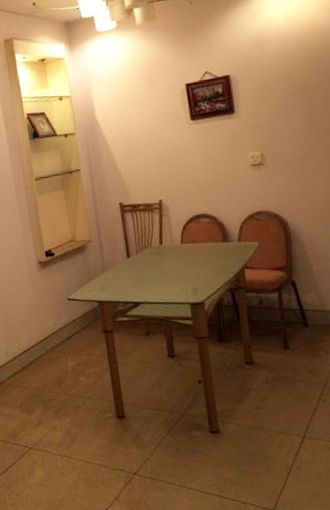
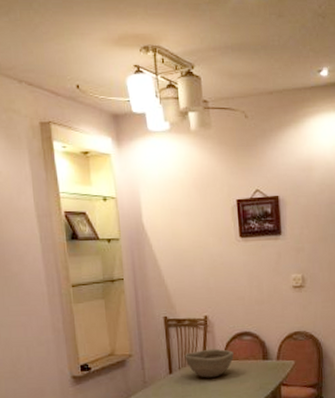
bowl: none [141,231,192,262] -> present [184,348,234,378]

